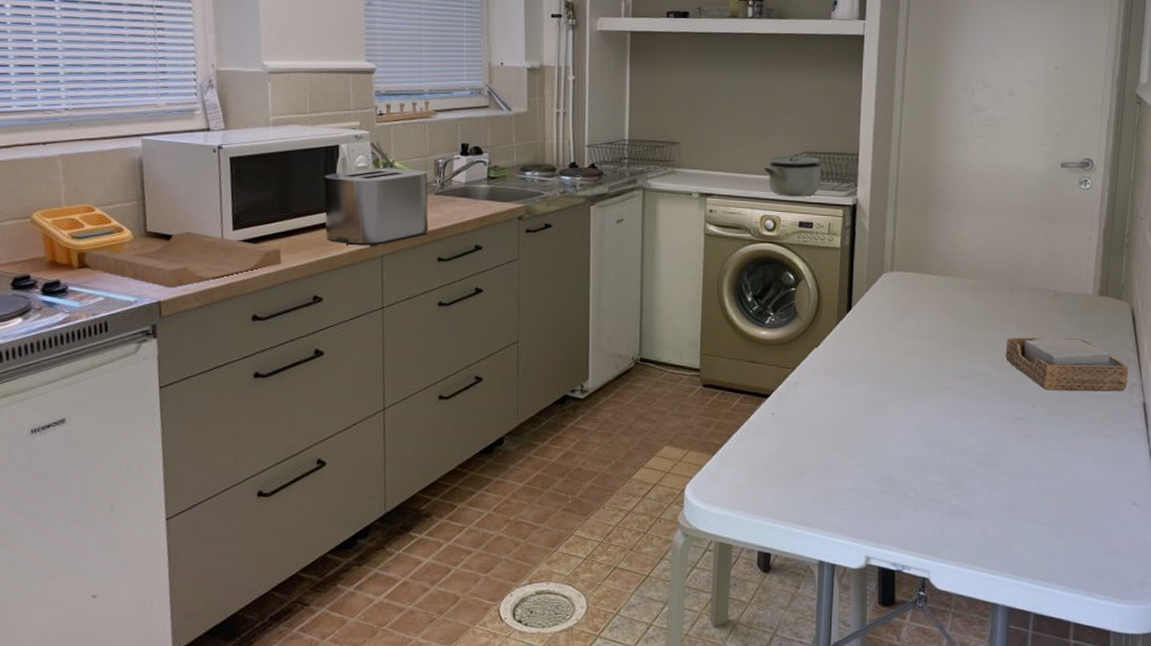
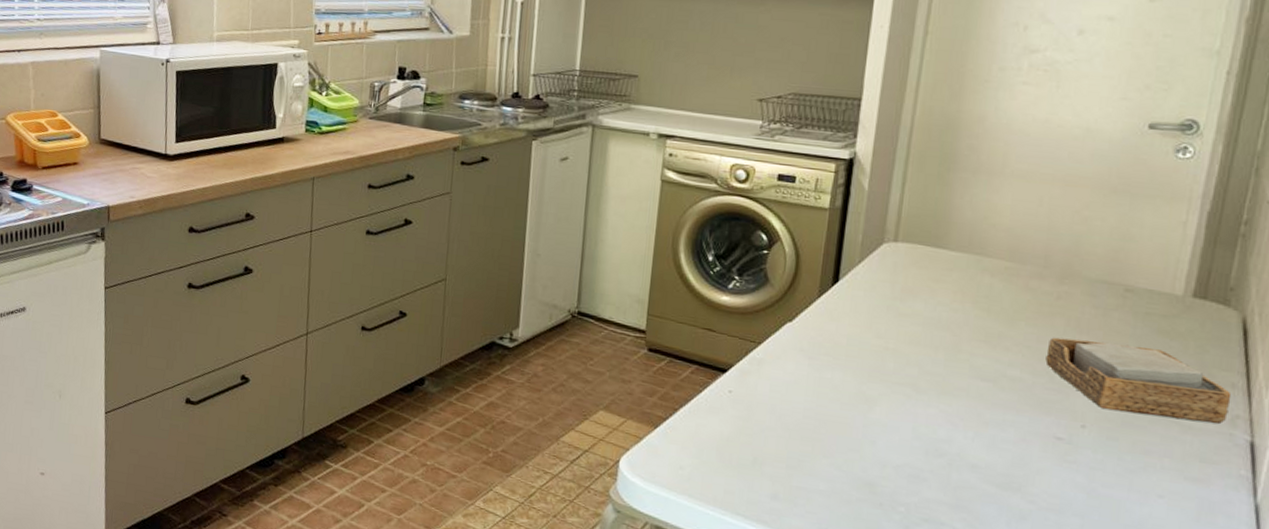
cutting board: present [76,232,282,288] -> none [41,141,219,194]
toaster: present [324,167,429,248] -> none [260,88,363,170]
saucepan: present [764,155,825,197] -> none [739,96,816,145]

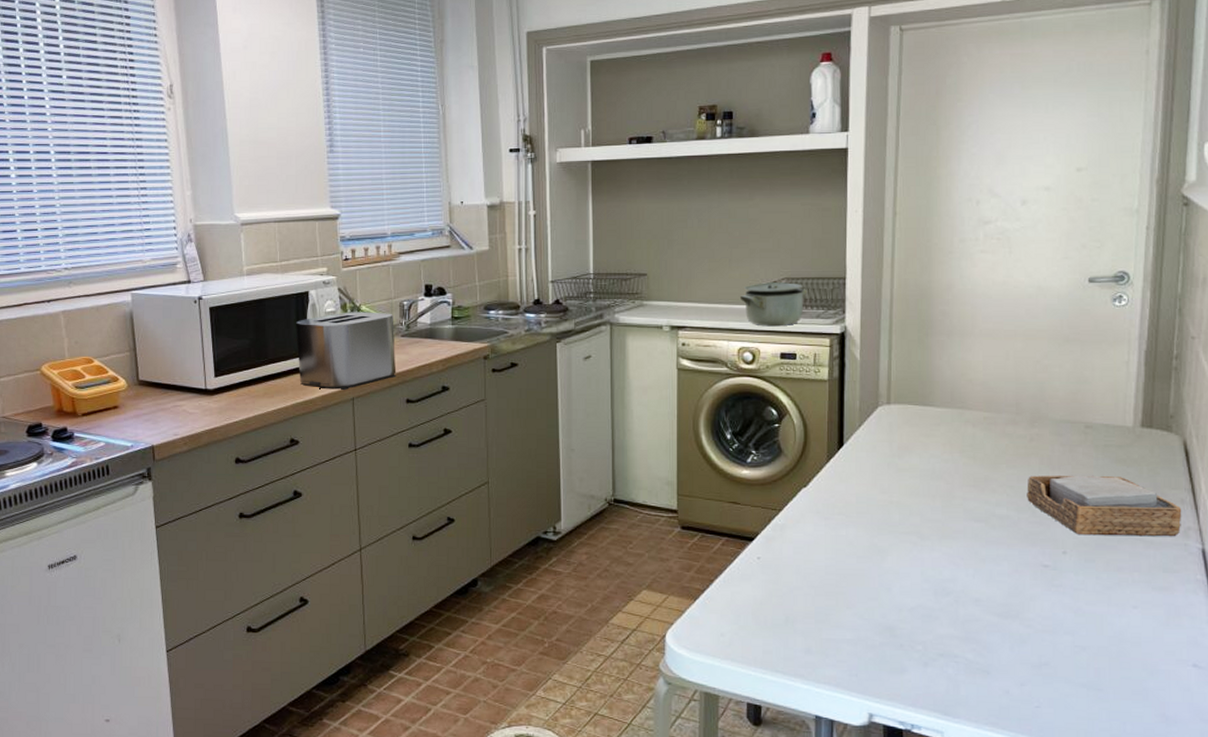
toaster: none [260,88,363,170] -> present [296,312,397,391]
saucepan: none [739,96,816,145] -> present [740,282,808,327]

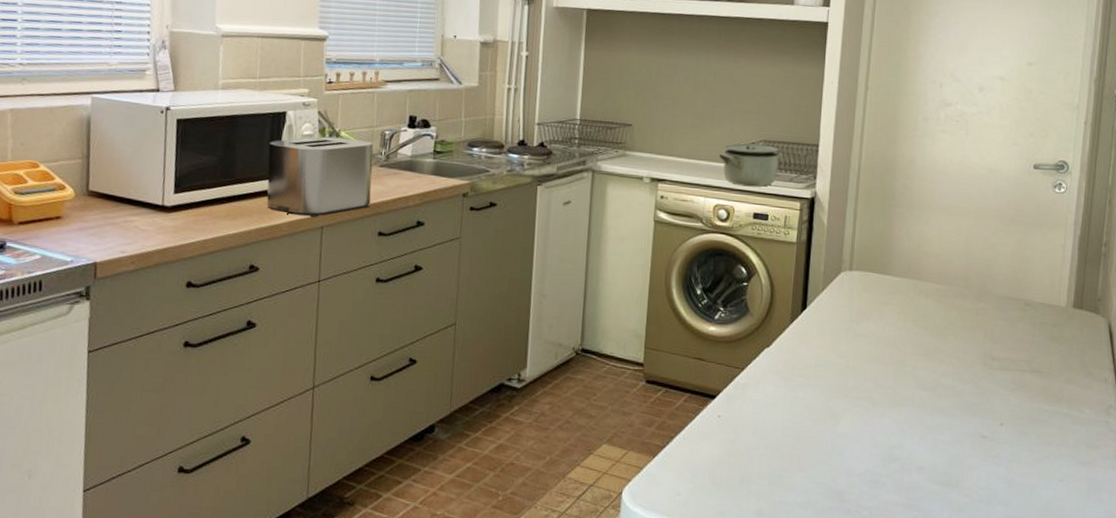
napkin holder: present [1027,475,1182,537] -> none [970,348,1105,414]

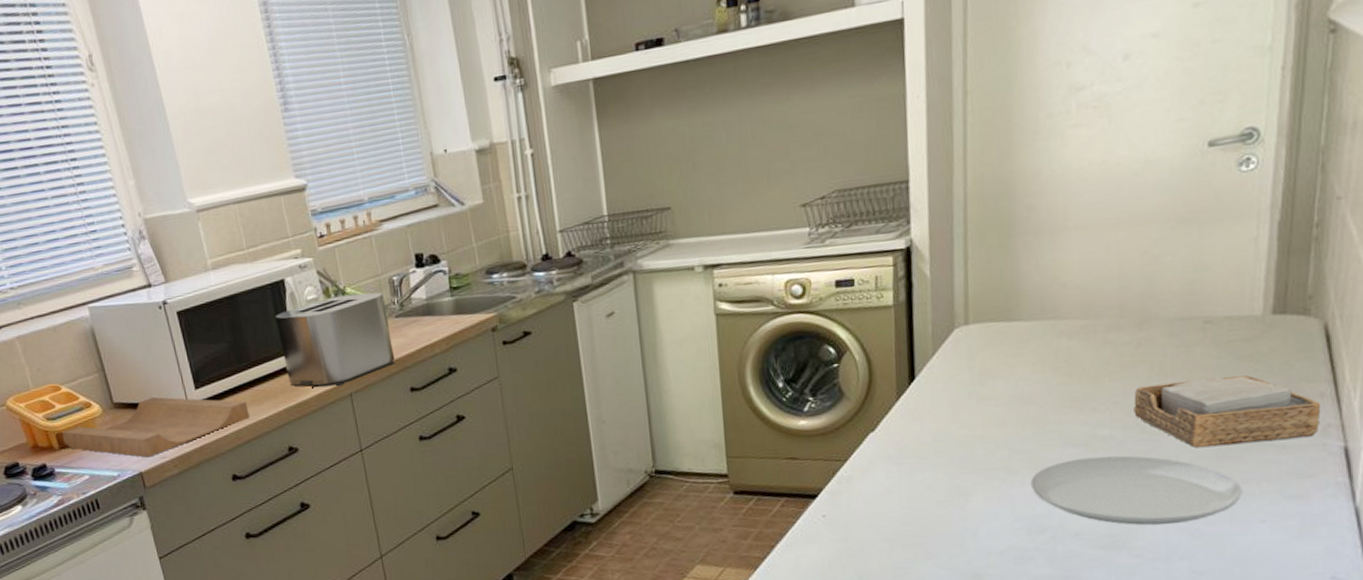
cutting board: none [17,193,221,249] -> present [54,397,250,458]
saucepan: present [719,143,783,187] -> none [783,195,864,252]
plate: none [888,400,1047,471] -> present [1030,455,1243,526]
napkin holder: none [970,348,1105,414] -> present [1134,375,1321,448]

